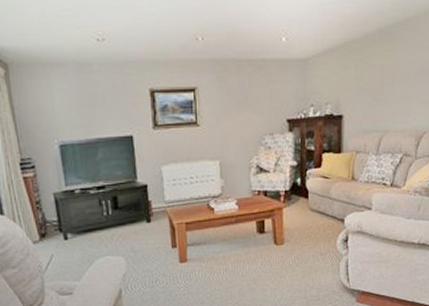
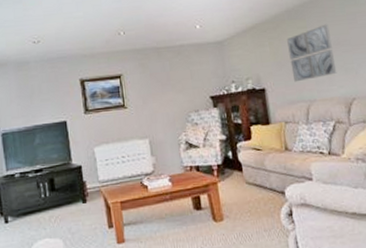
wall art: none [371,50,417,111] -> present [287,24,337,82]

